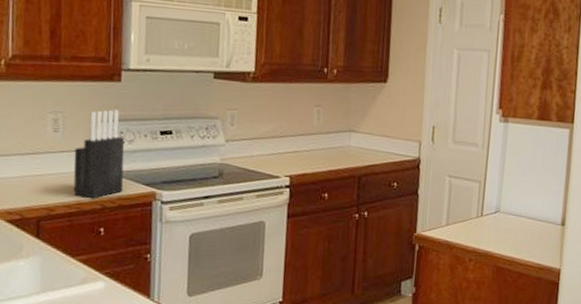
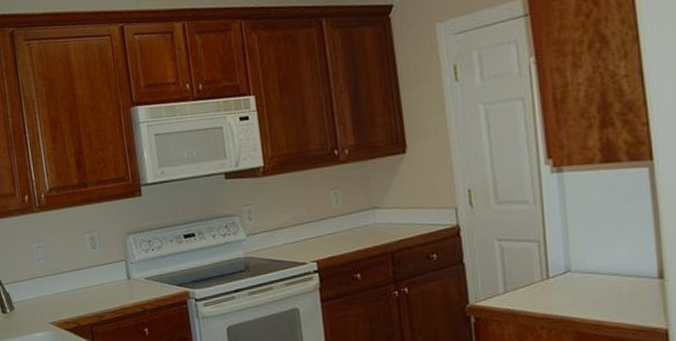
knife block: present [73,109,125,199] -> none [112,221,159,303]

